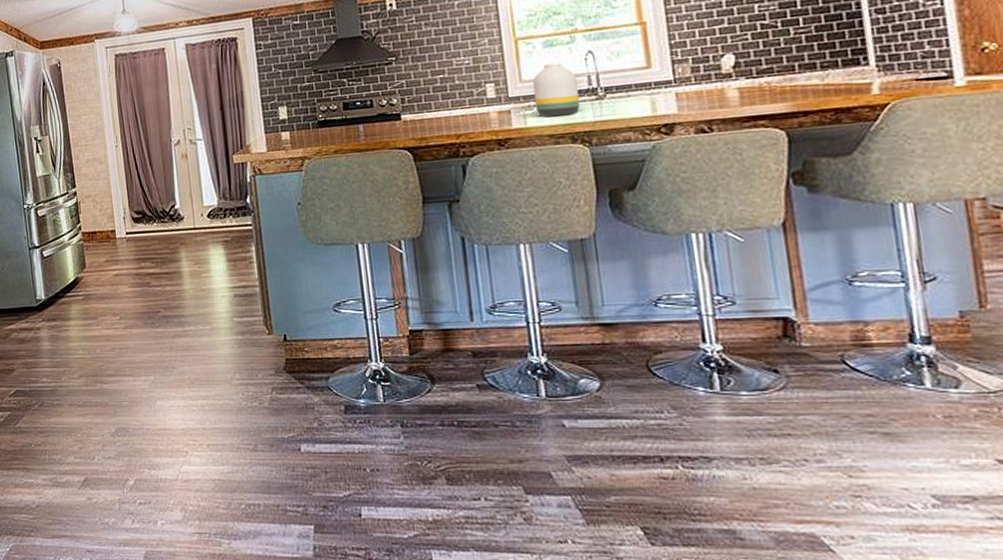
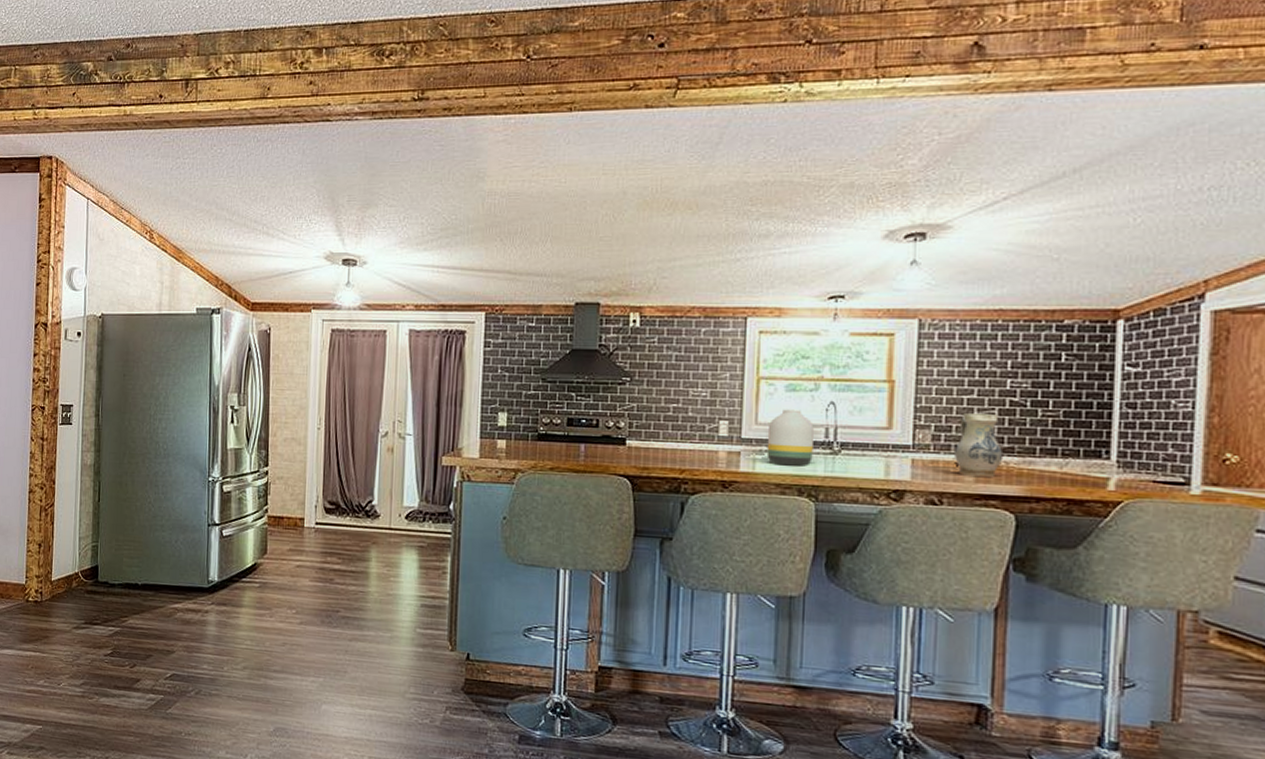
ceramic pitcher: none [715,39,765,102] -> present [955,413,1004,478]

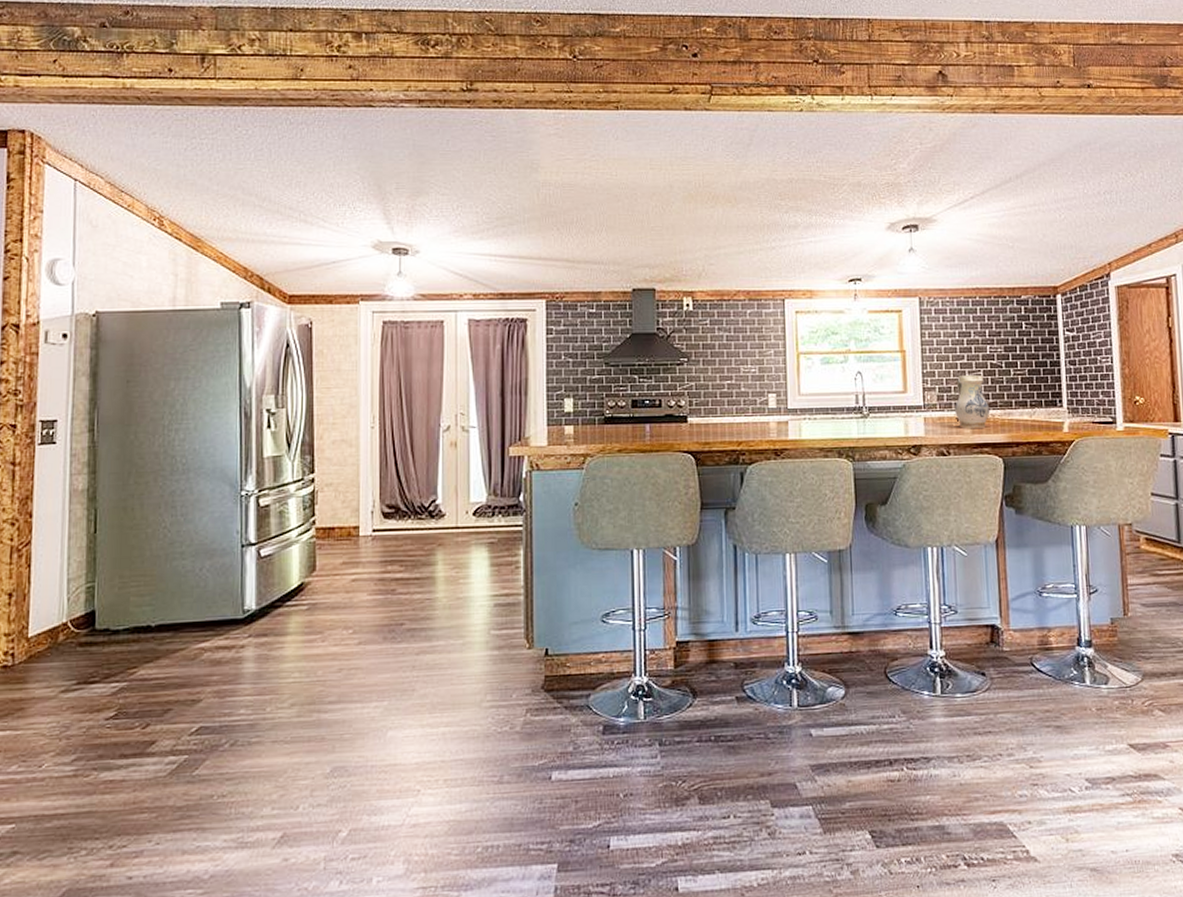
vase: present [766,409,814,468] -> none [809,380,848,432]

